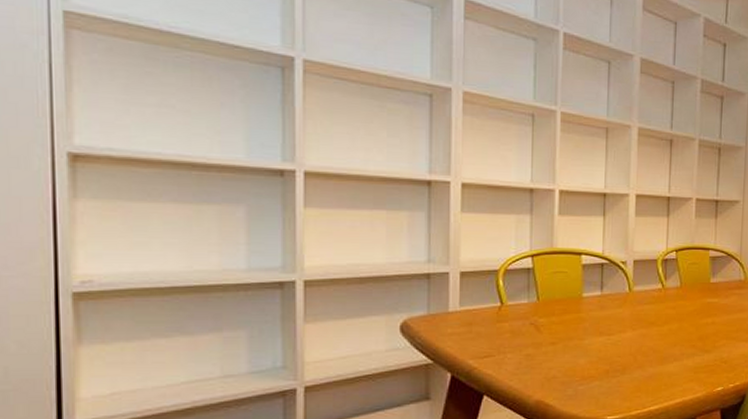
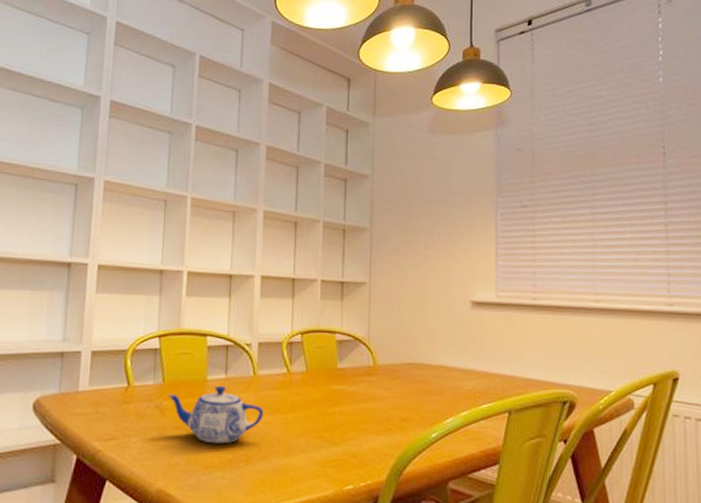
teapot: none [542,302,639,357] -> present [167,385,264,444]

